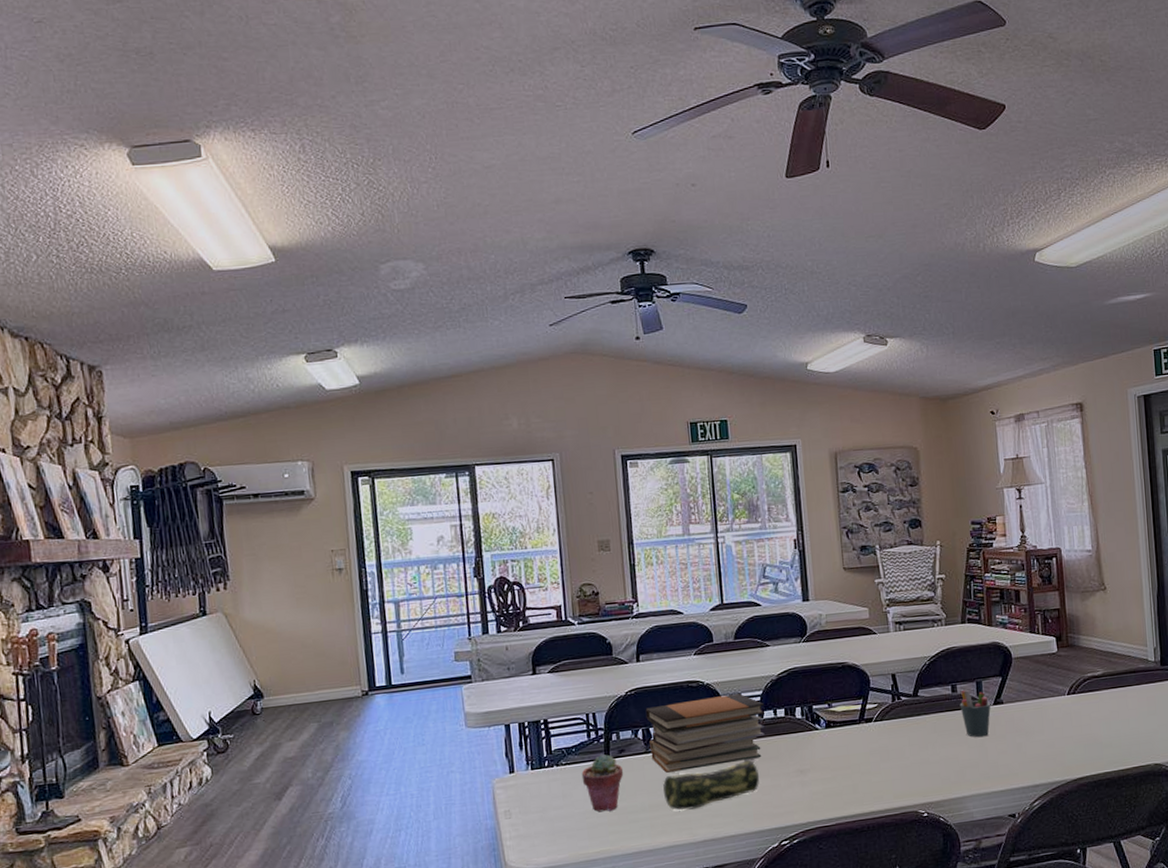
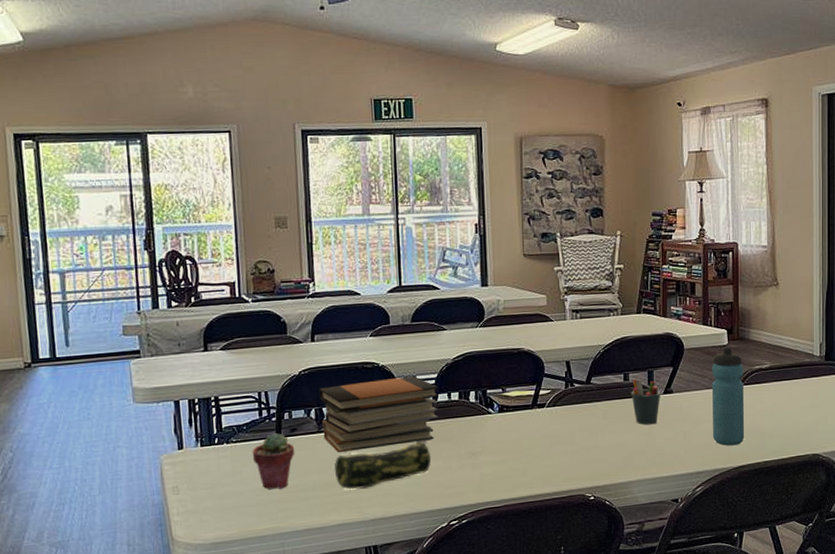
water bottle: none [1042,654,1082,758] -> present [712,347,745,446]

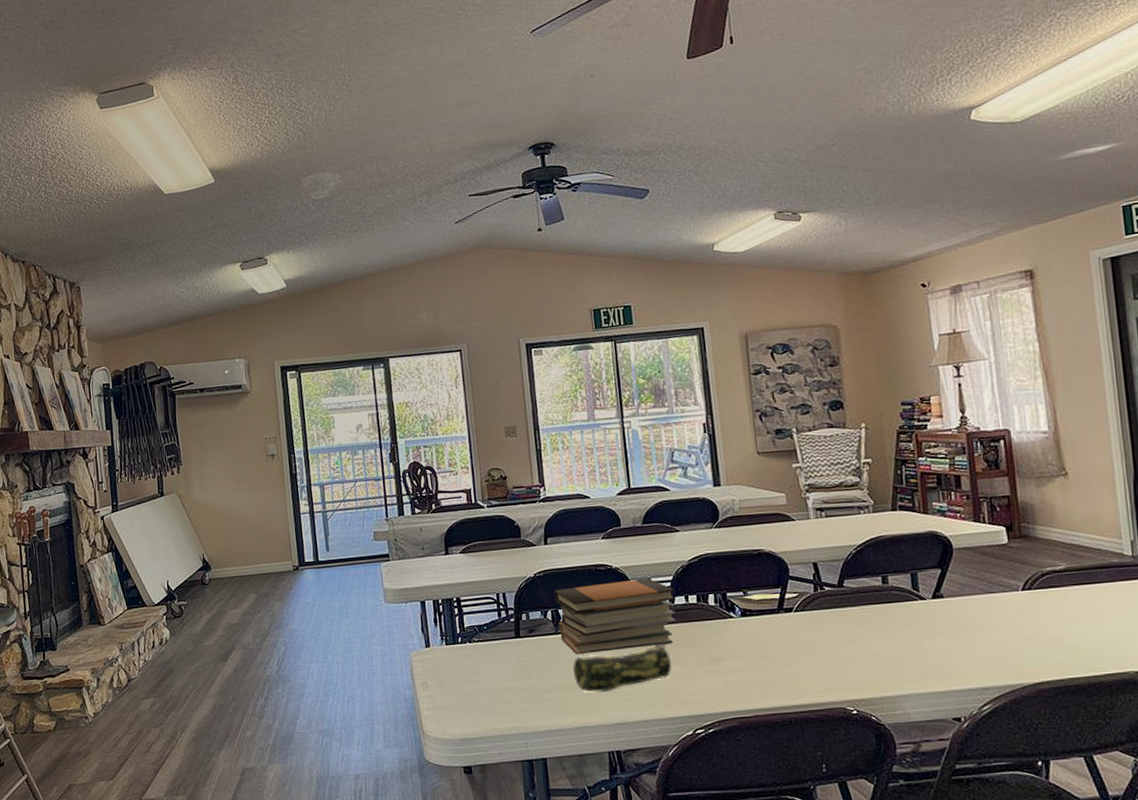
potted succulent: present [252,432,295,490] -> none [493,632,534,689]
pen holder: present [631,378,661,425] -> none [892,581,929,633]
water bottle: present [712,347,745,446] -> none [990,546,1041,659]

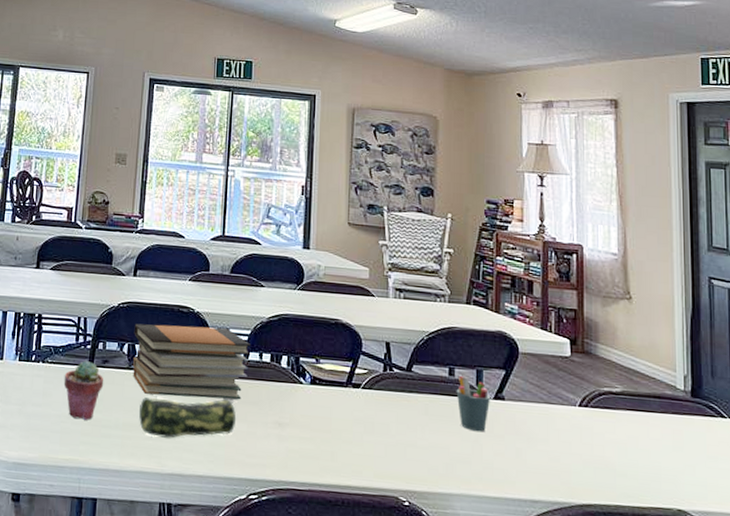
potted succulent: none [493,632,534,689] -> present [63,360,104,420]
pen holder: none [892,581,929,633] -> present [456,375,491,432]

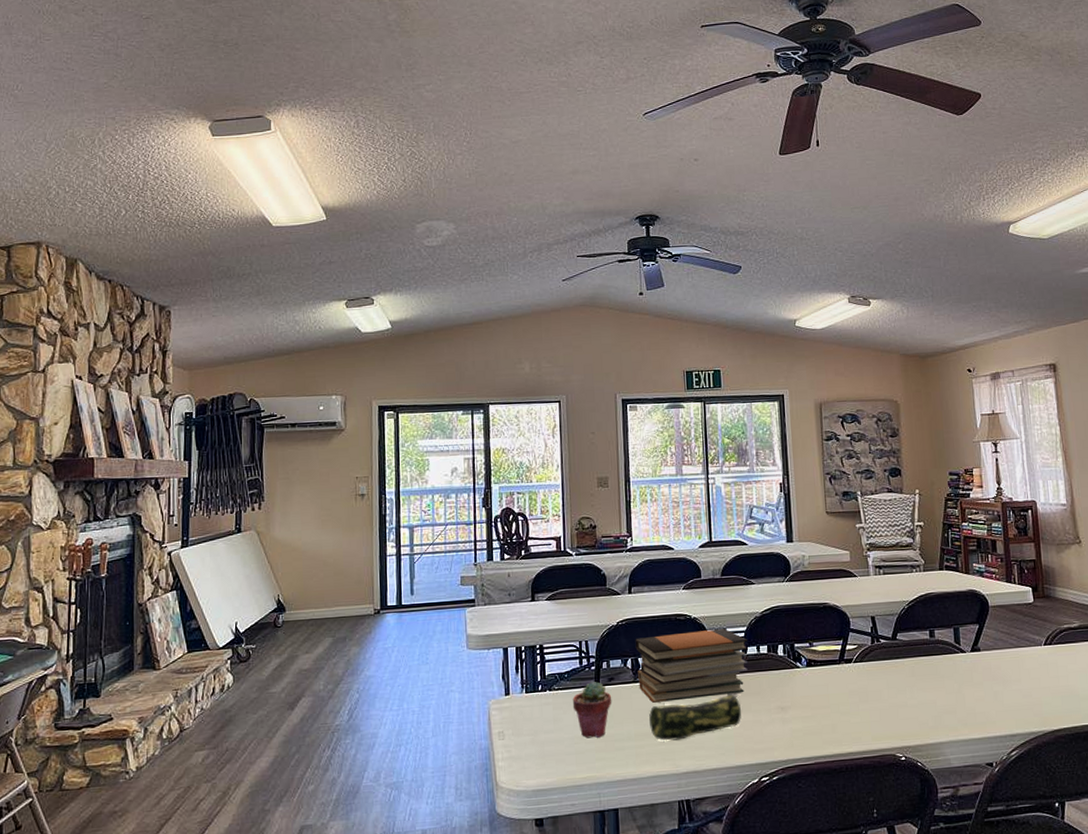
pen holder: present [456,375,491,432] -> none [937,635,969,684]

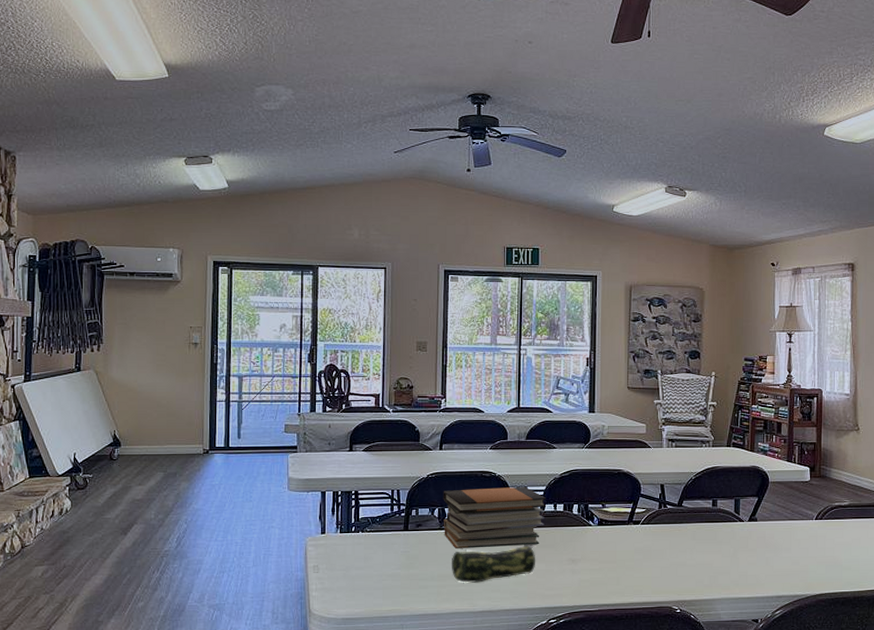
potted succulent: present [572,681,612,738] -> none [382,526,419,576]

